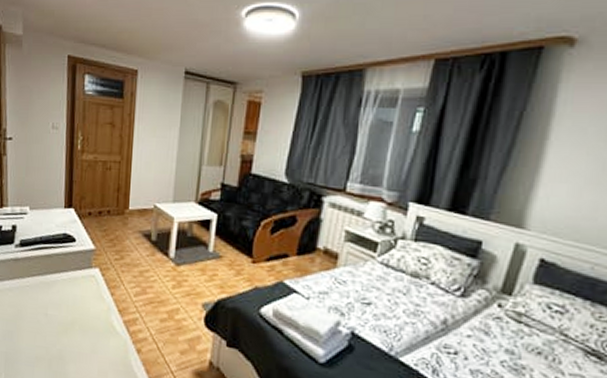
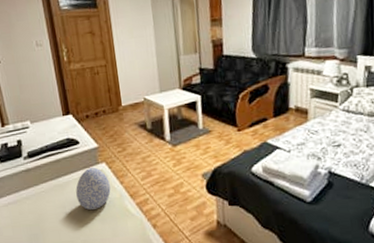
decorative egg: none [61,271,100,319] -> present [76,167,111,211]

